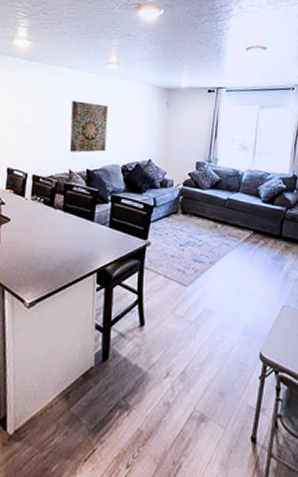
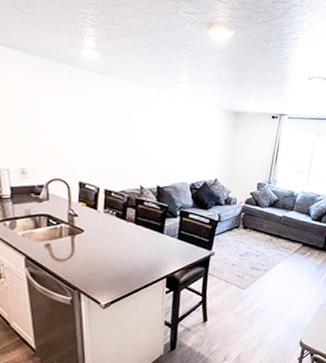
wall art: present [69,101,108,153] -> none [140,118,178,170]

